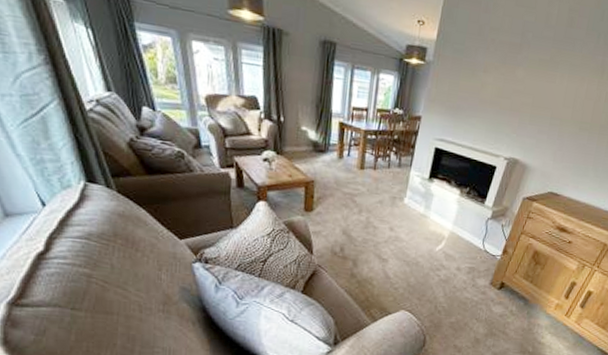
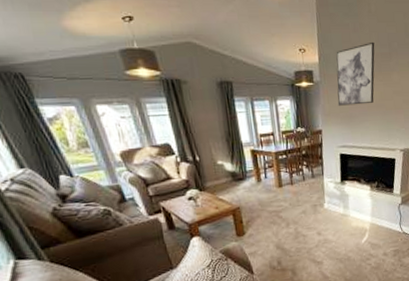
wall art: none [446,27,506,98] -> present [336,41,375,106]

